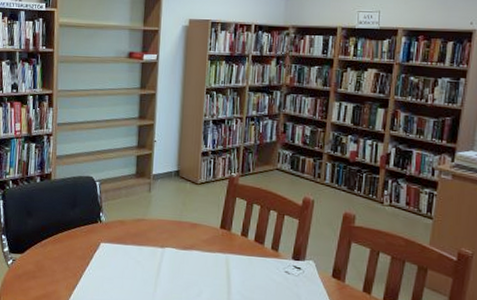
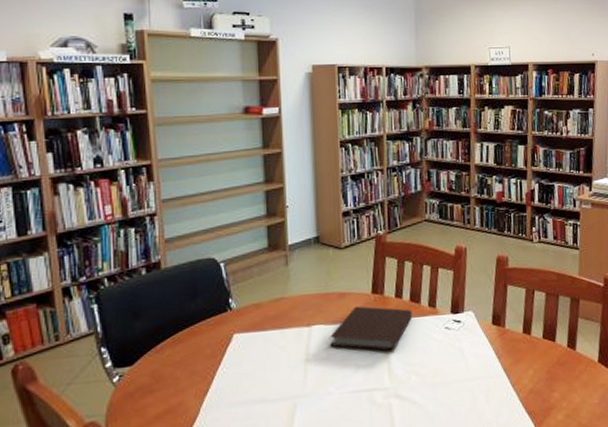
notebook: none [179,237,255,284] -> present [330,306,412,351]

